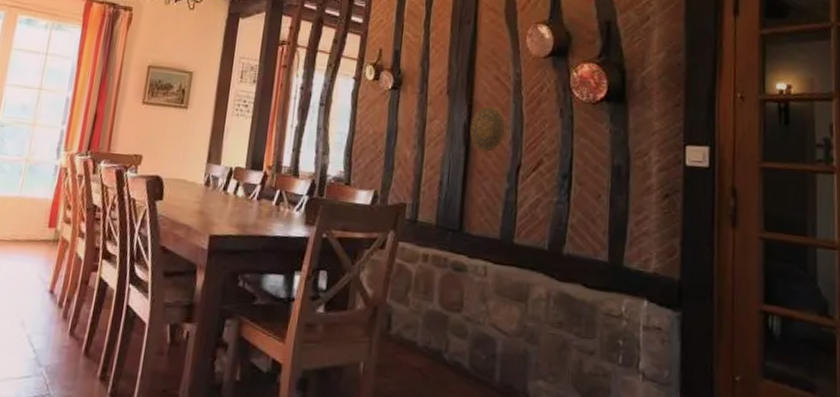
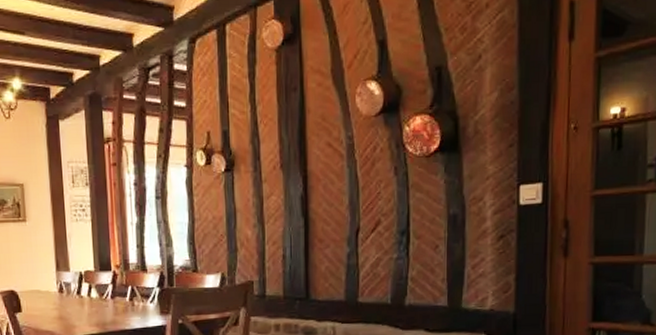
decorative plate: present [469,106,506,152] -> none [307,174,342,220]

